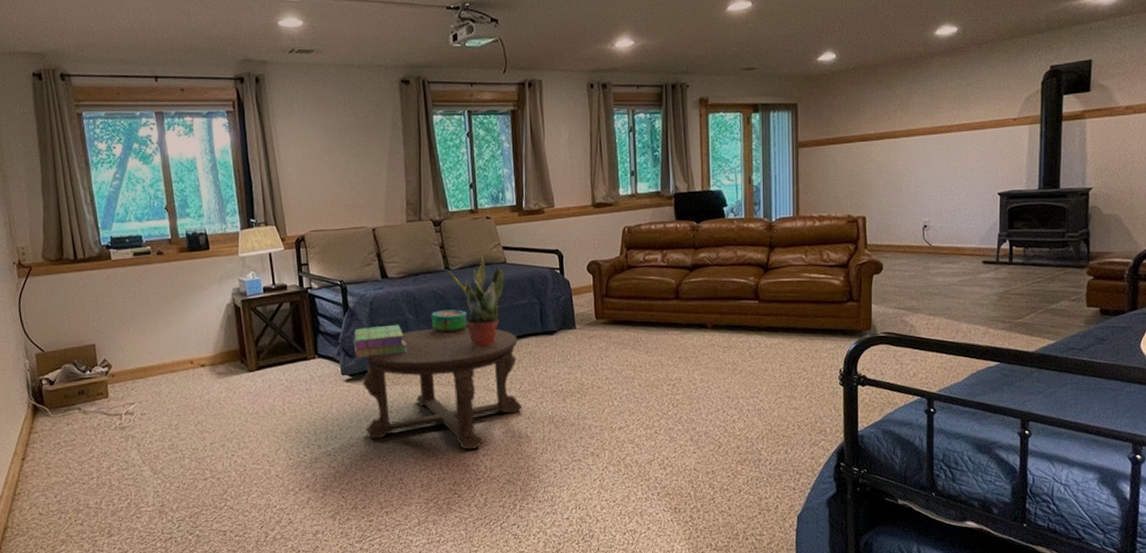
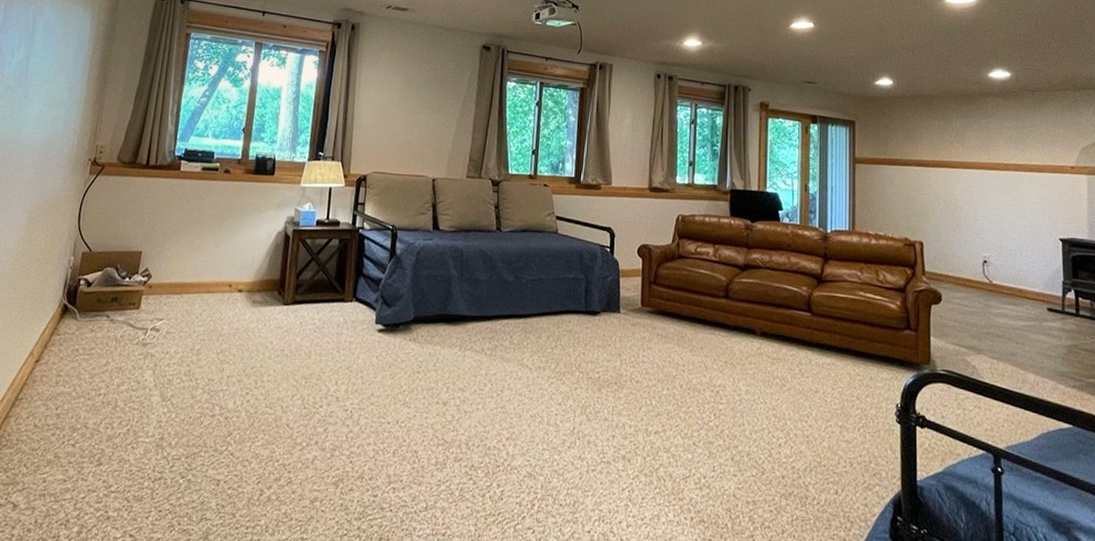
stack of books: present [353,324,407,358] -> none [392,277,446,311]
coffee table: present [362,327,523,450] -> none [389,288,559,430]
decorative bowl: present [431,309,467,333] -> none [475,271,511,297]
potted plant: present [448,254,505,348] -> none [499,220,554,318]

